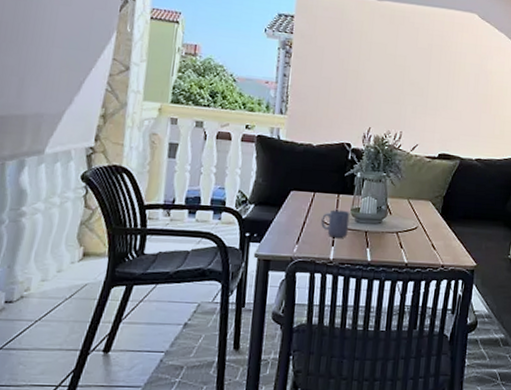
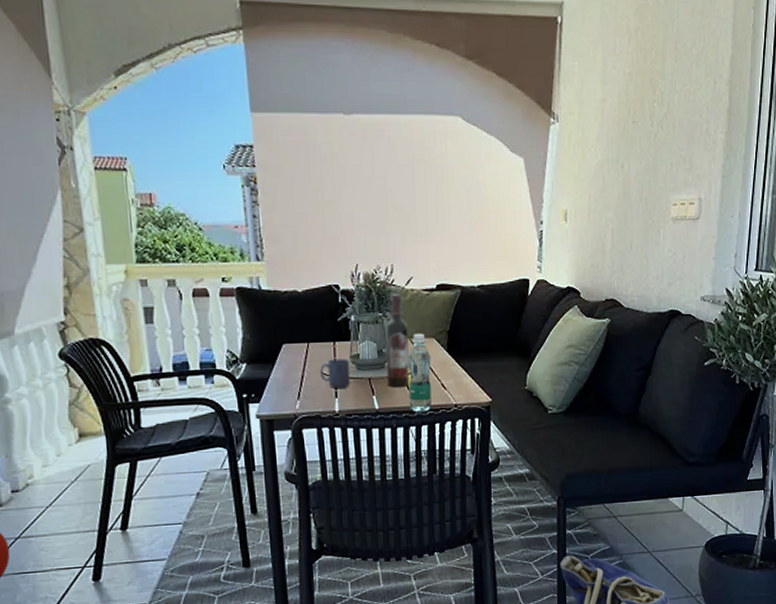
wine bottle: none [382,158,409,243] -> present [385,294,410,387]
bottle: none [399,195,425,269] -> present [408,333,432,412]

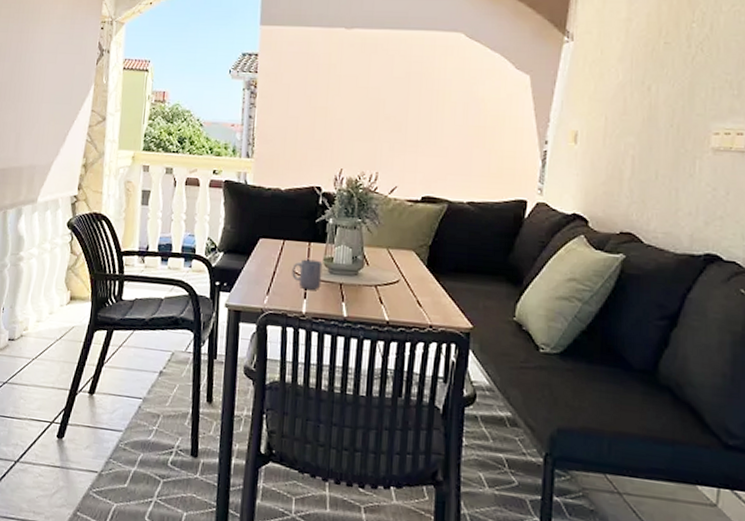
wine bottle: present [385,294,410,387] -> none [359,202,388,298]
bottle: present [408,333,432,412] -> none [380,244,408,328]

